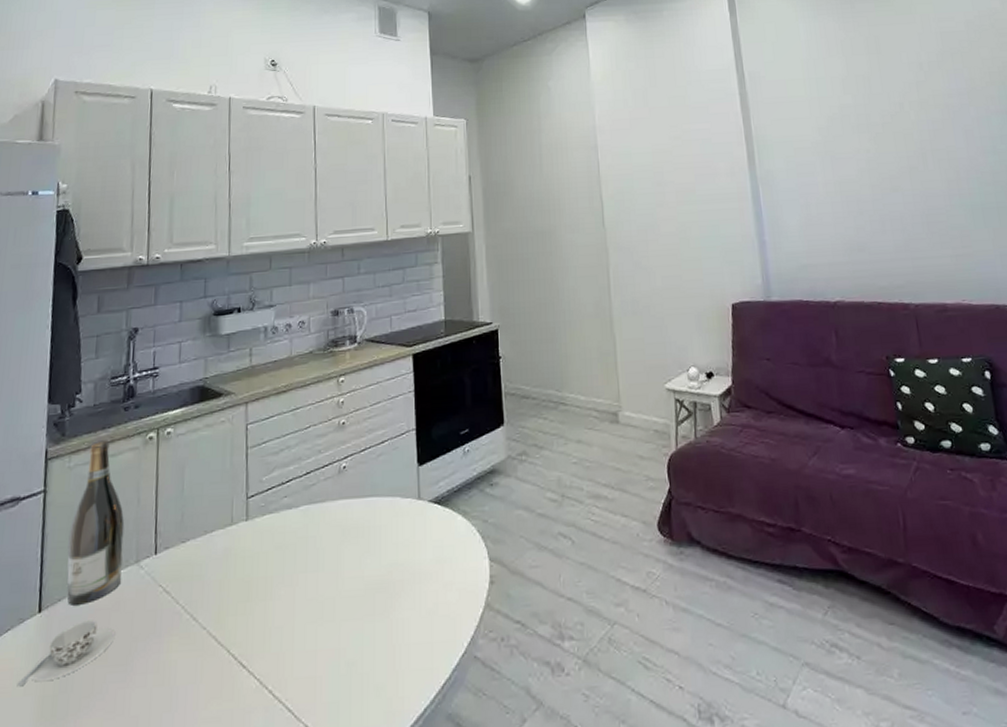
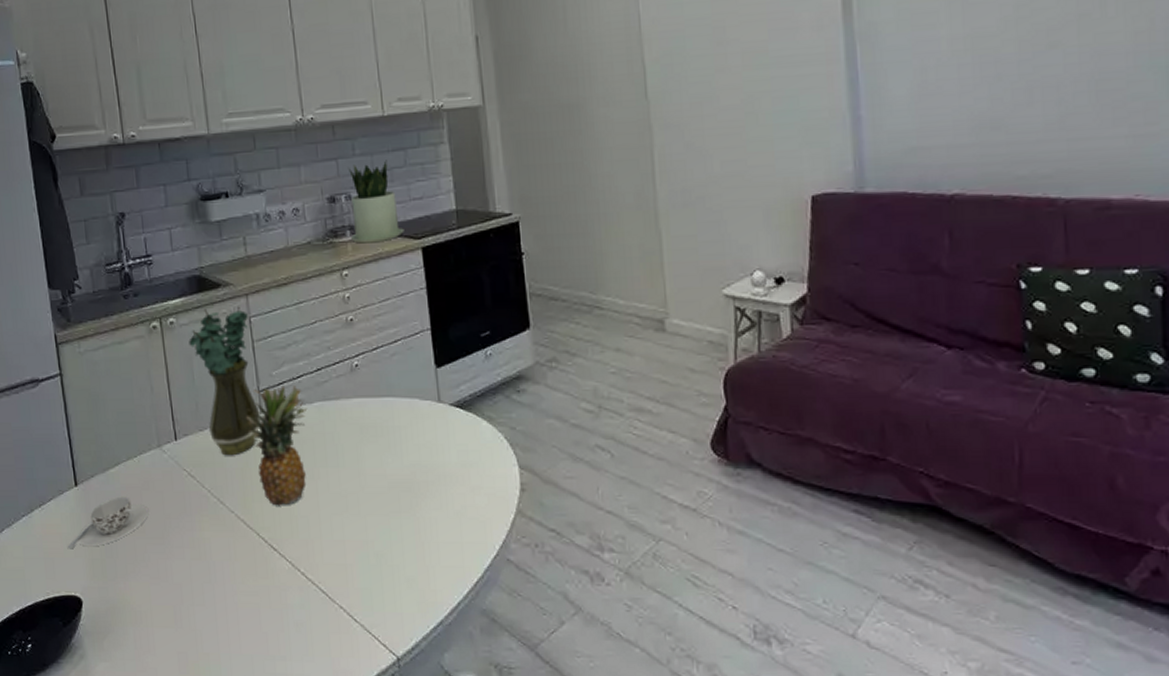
wine bottle: present [66,439,125,605] -> none [90,326,147,482]
vase: none [183,414,246,568] -> present [189,306,261,456]
fruit: none [231,490,292,618] -> present [246,386,307,506]
planter: none [350,277,398,352] -> present [349,160,404,244]

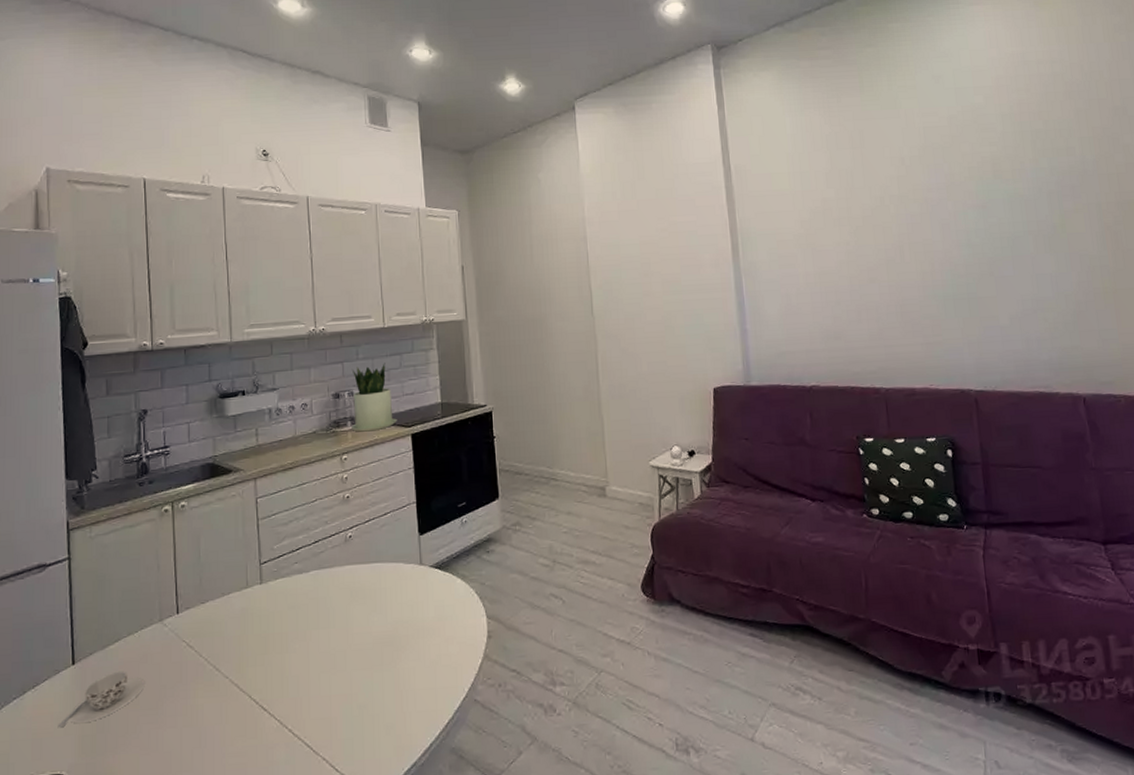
vase: present [189,306,261,456] -> none [198,489,260,625]
fruit: present [246,386,307,506] -> none [247,557,303,669]

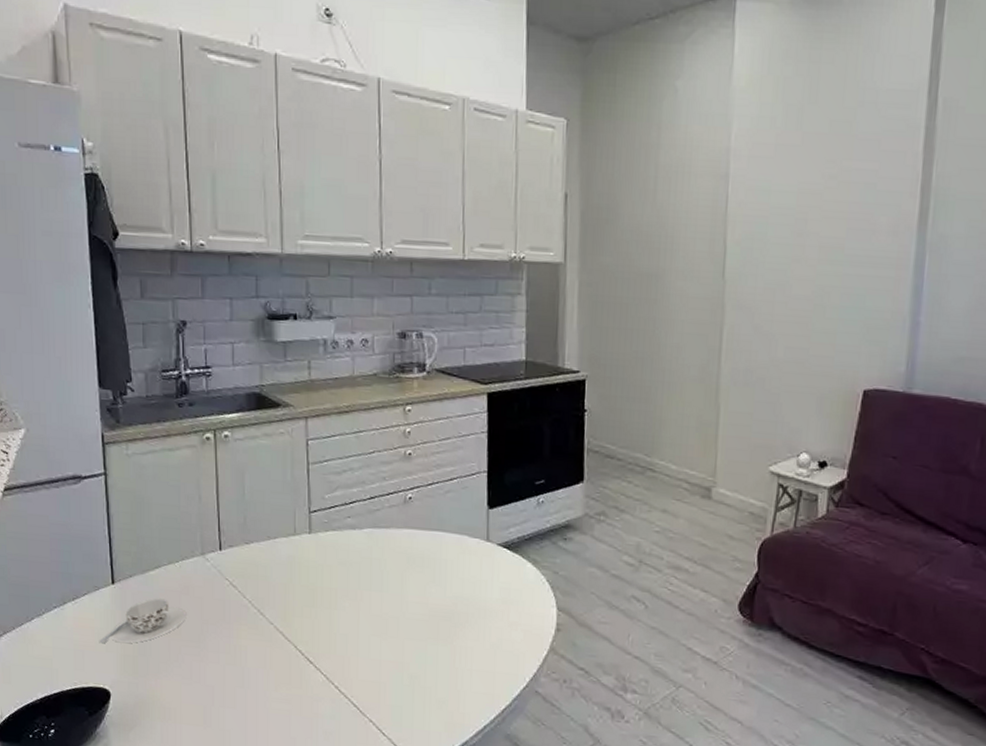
planter: present [351,363,397,432] -> none [418,303,472,383]

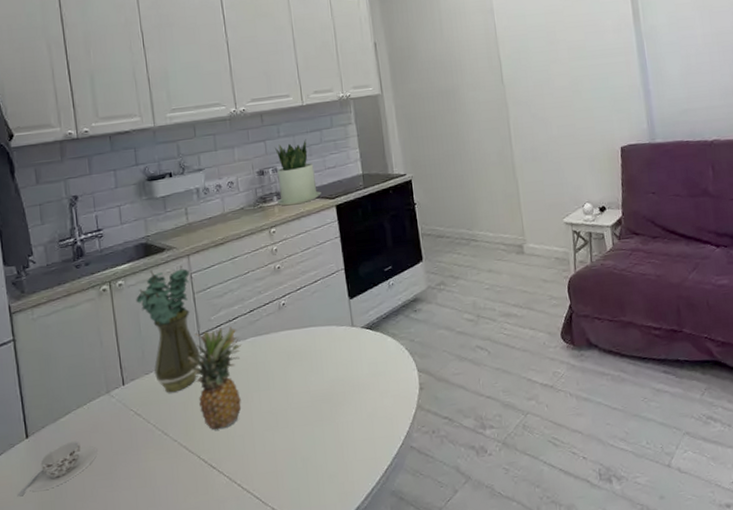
vase: none [242,426,309,571] -> present [136,265,201,393]
fruit: none [294,509,356,623] -> present [188,326,242,430]
planter: none [418,303,472,383] -> present [275,139,321,206]

